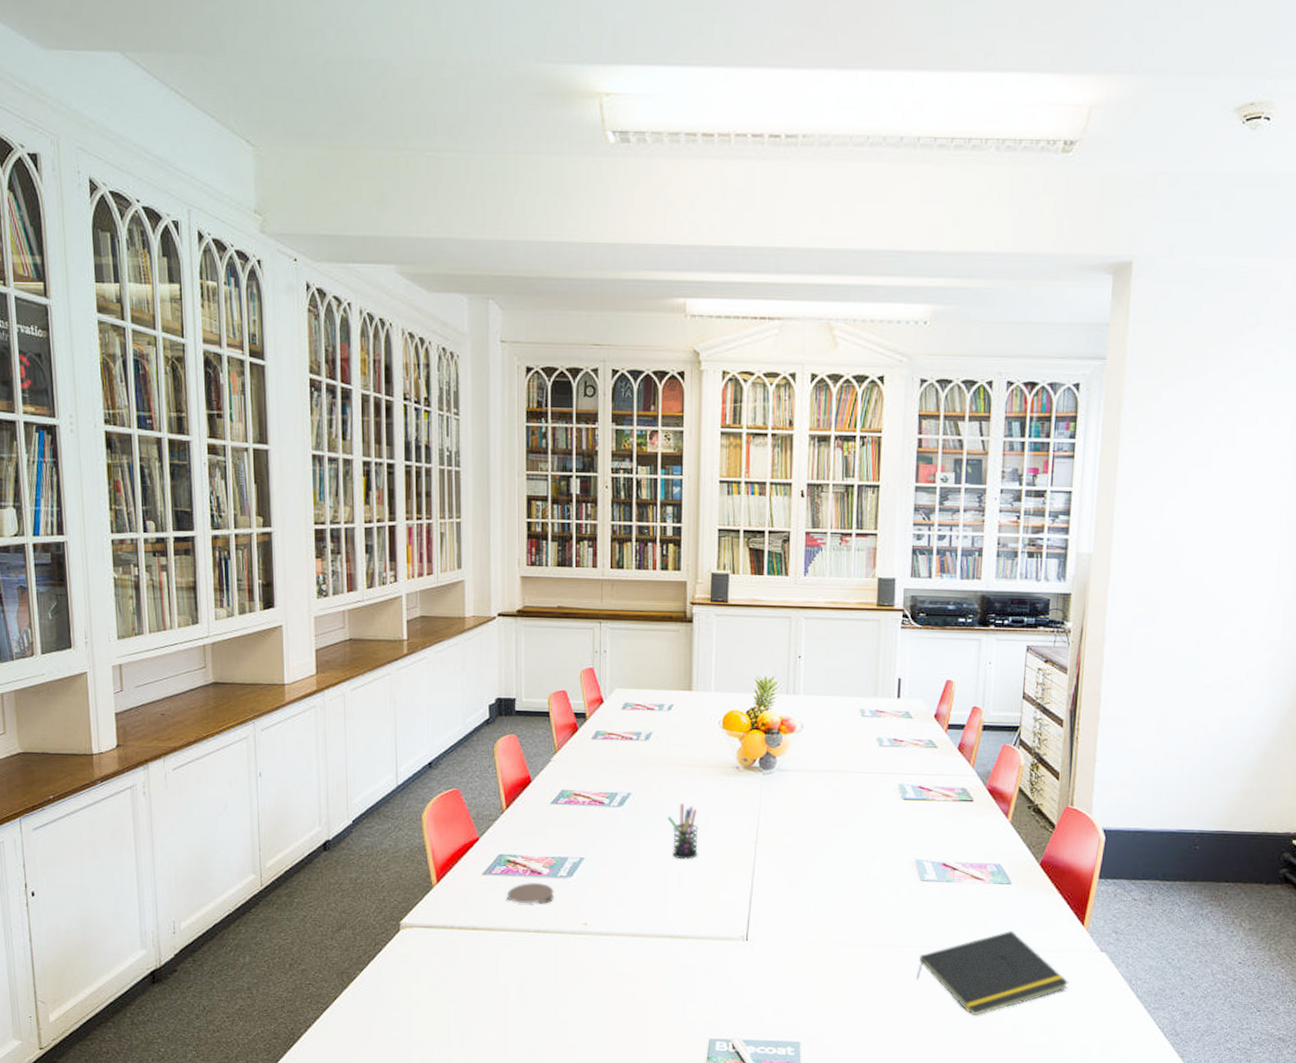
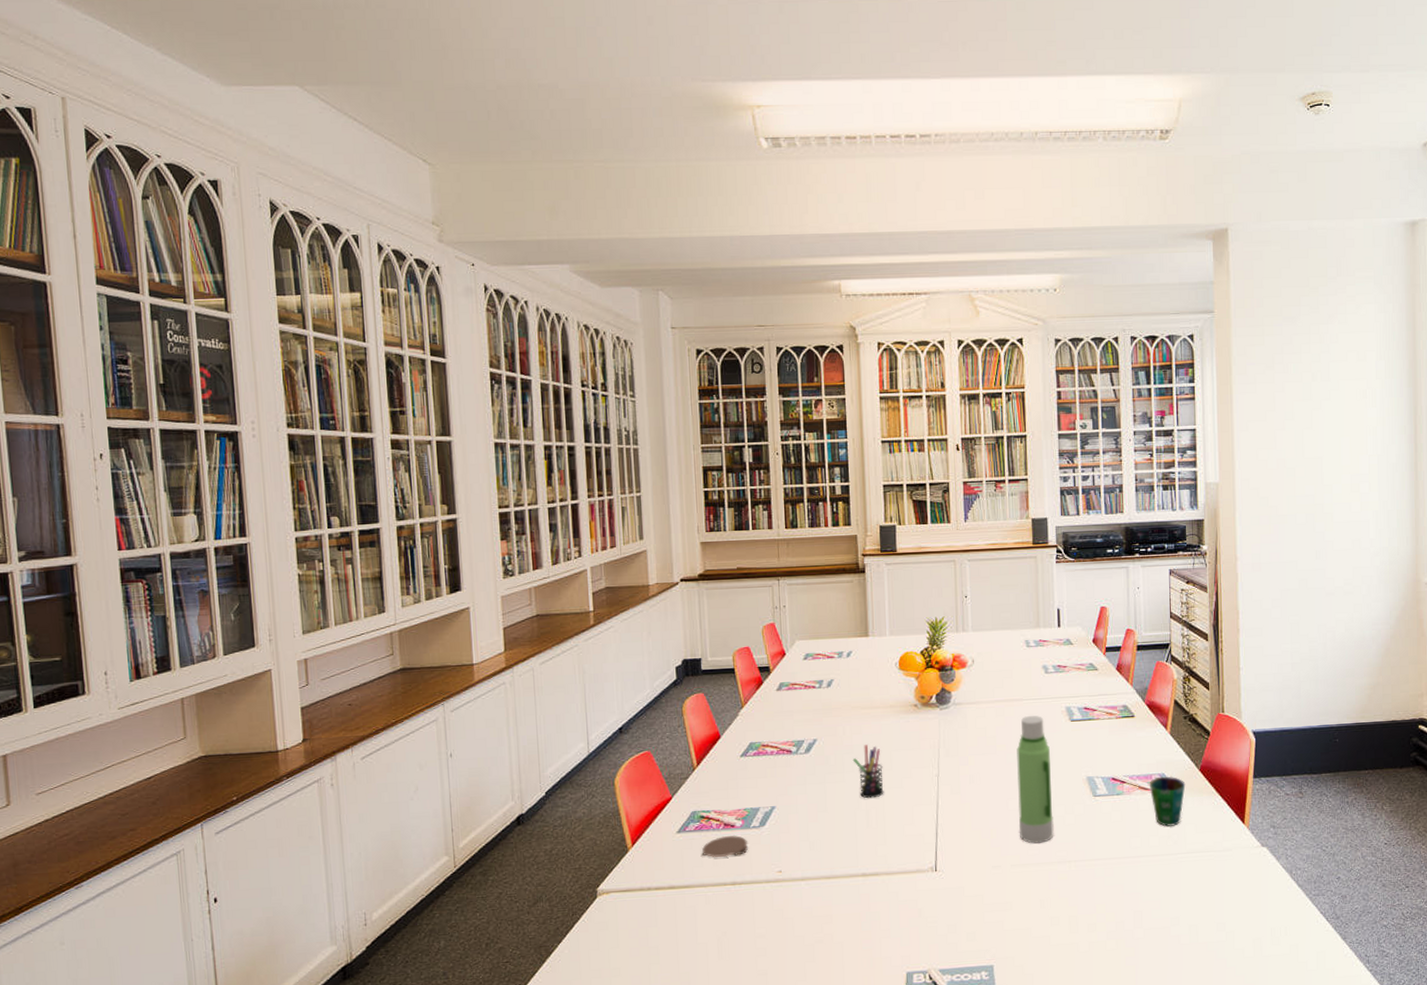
water bottle: none [838,789,878,923] -> present [1017,715,1054,844]
notepad: present [916,930,1069,1015] -> none [1097,835,1236,920]
cup: none [982,867,1023,920] -> present [1149,776,1186,827]

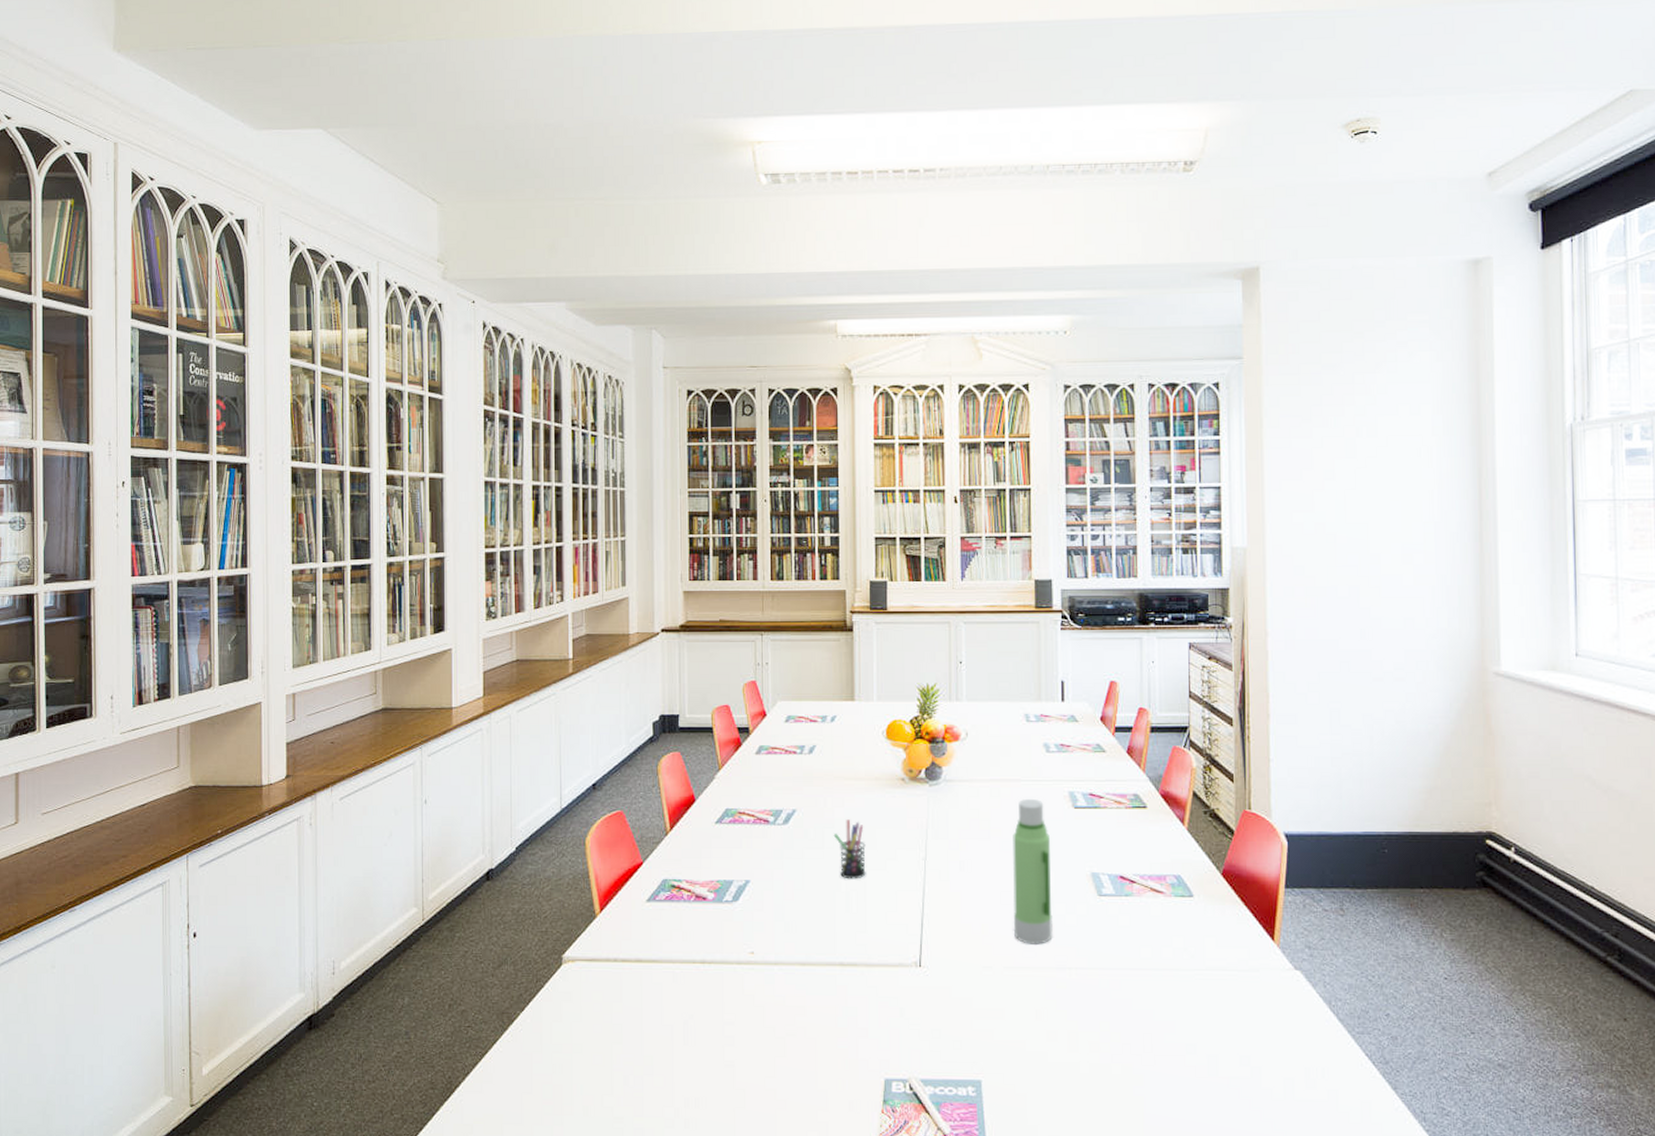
coaster: present [702,835,748,857] -> none [672,908,719,931]
cup: present [1149,776,1186,827] -> none [1162,878,1205,937]

